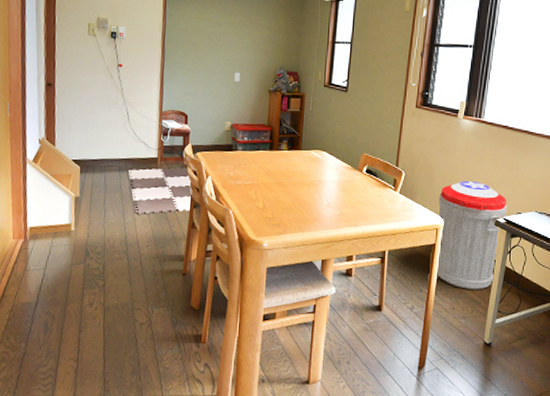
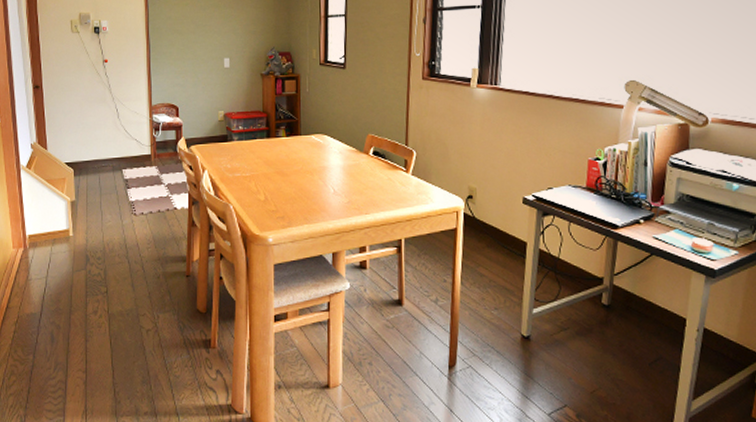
trash can: present [437,181,507,290] -> none [456,156,536,277]

